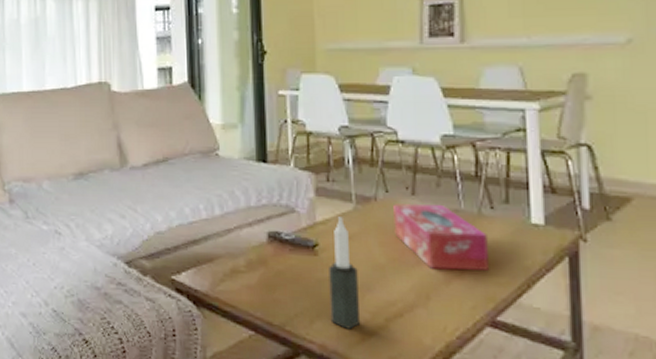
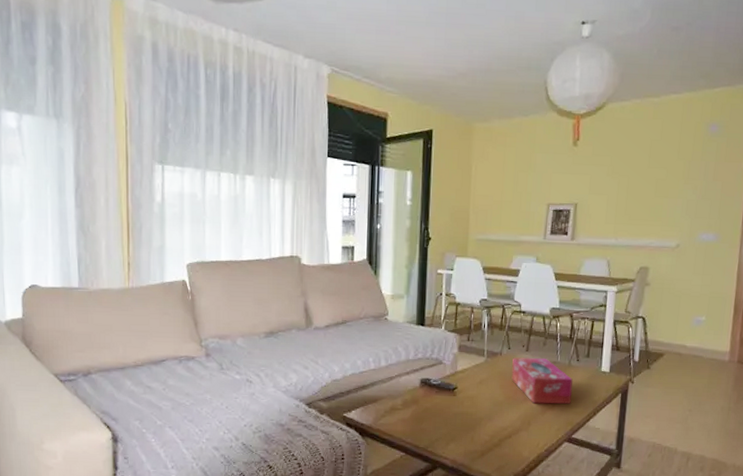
candle: present [329,217,361,329] -> none [461,367,484,448]

